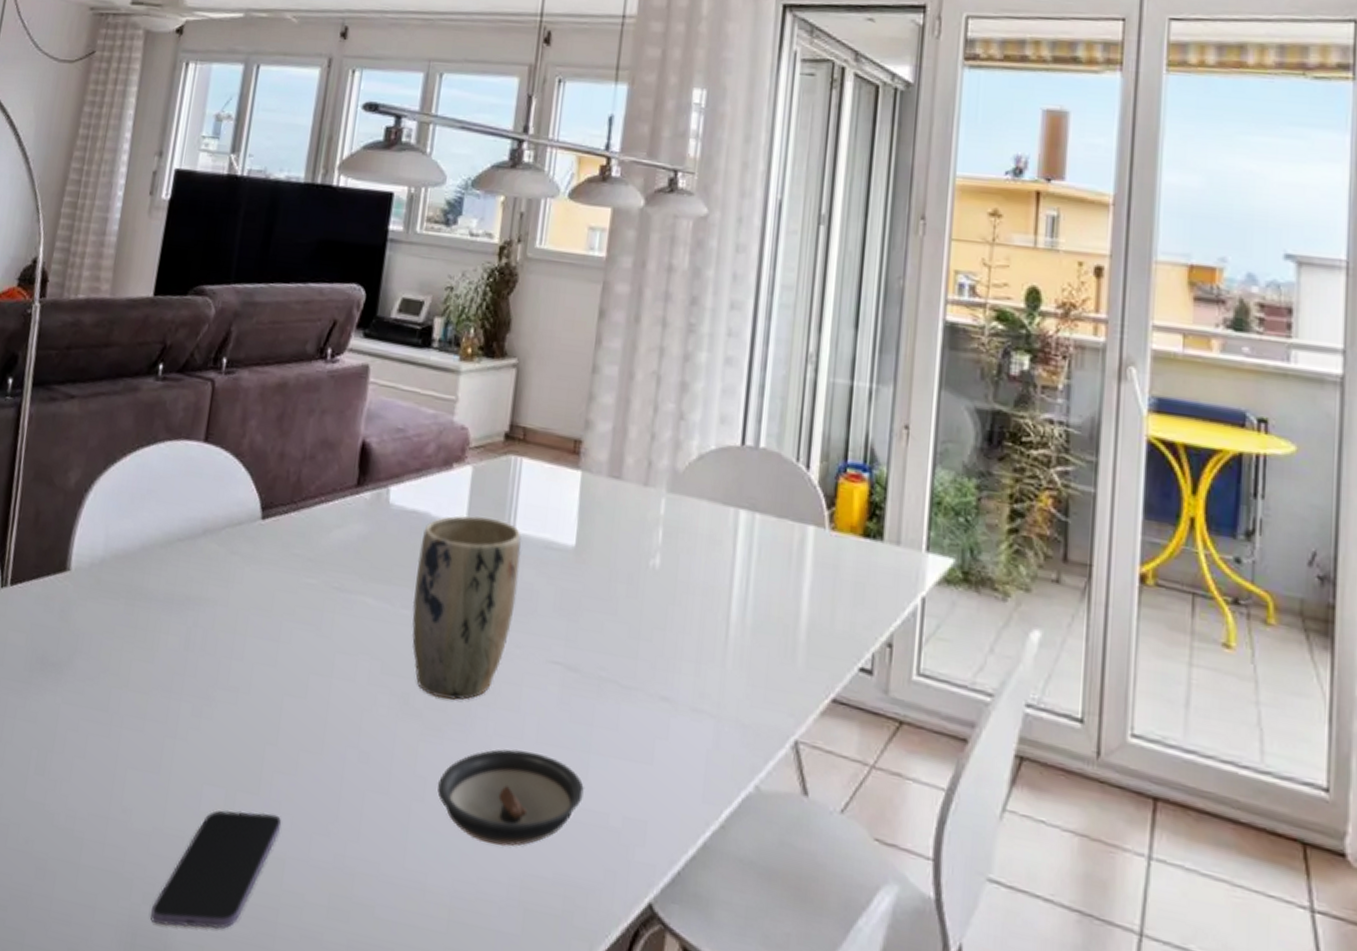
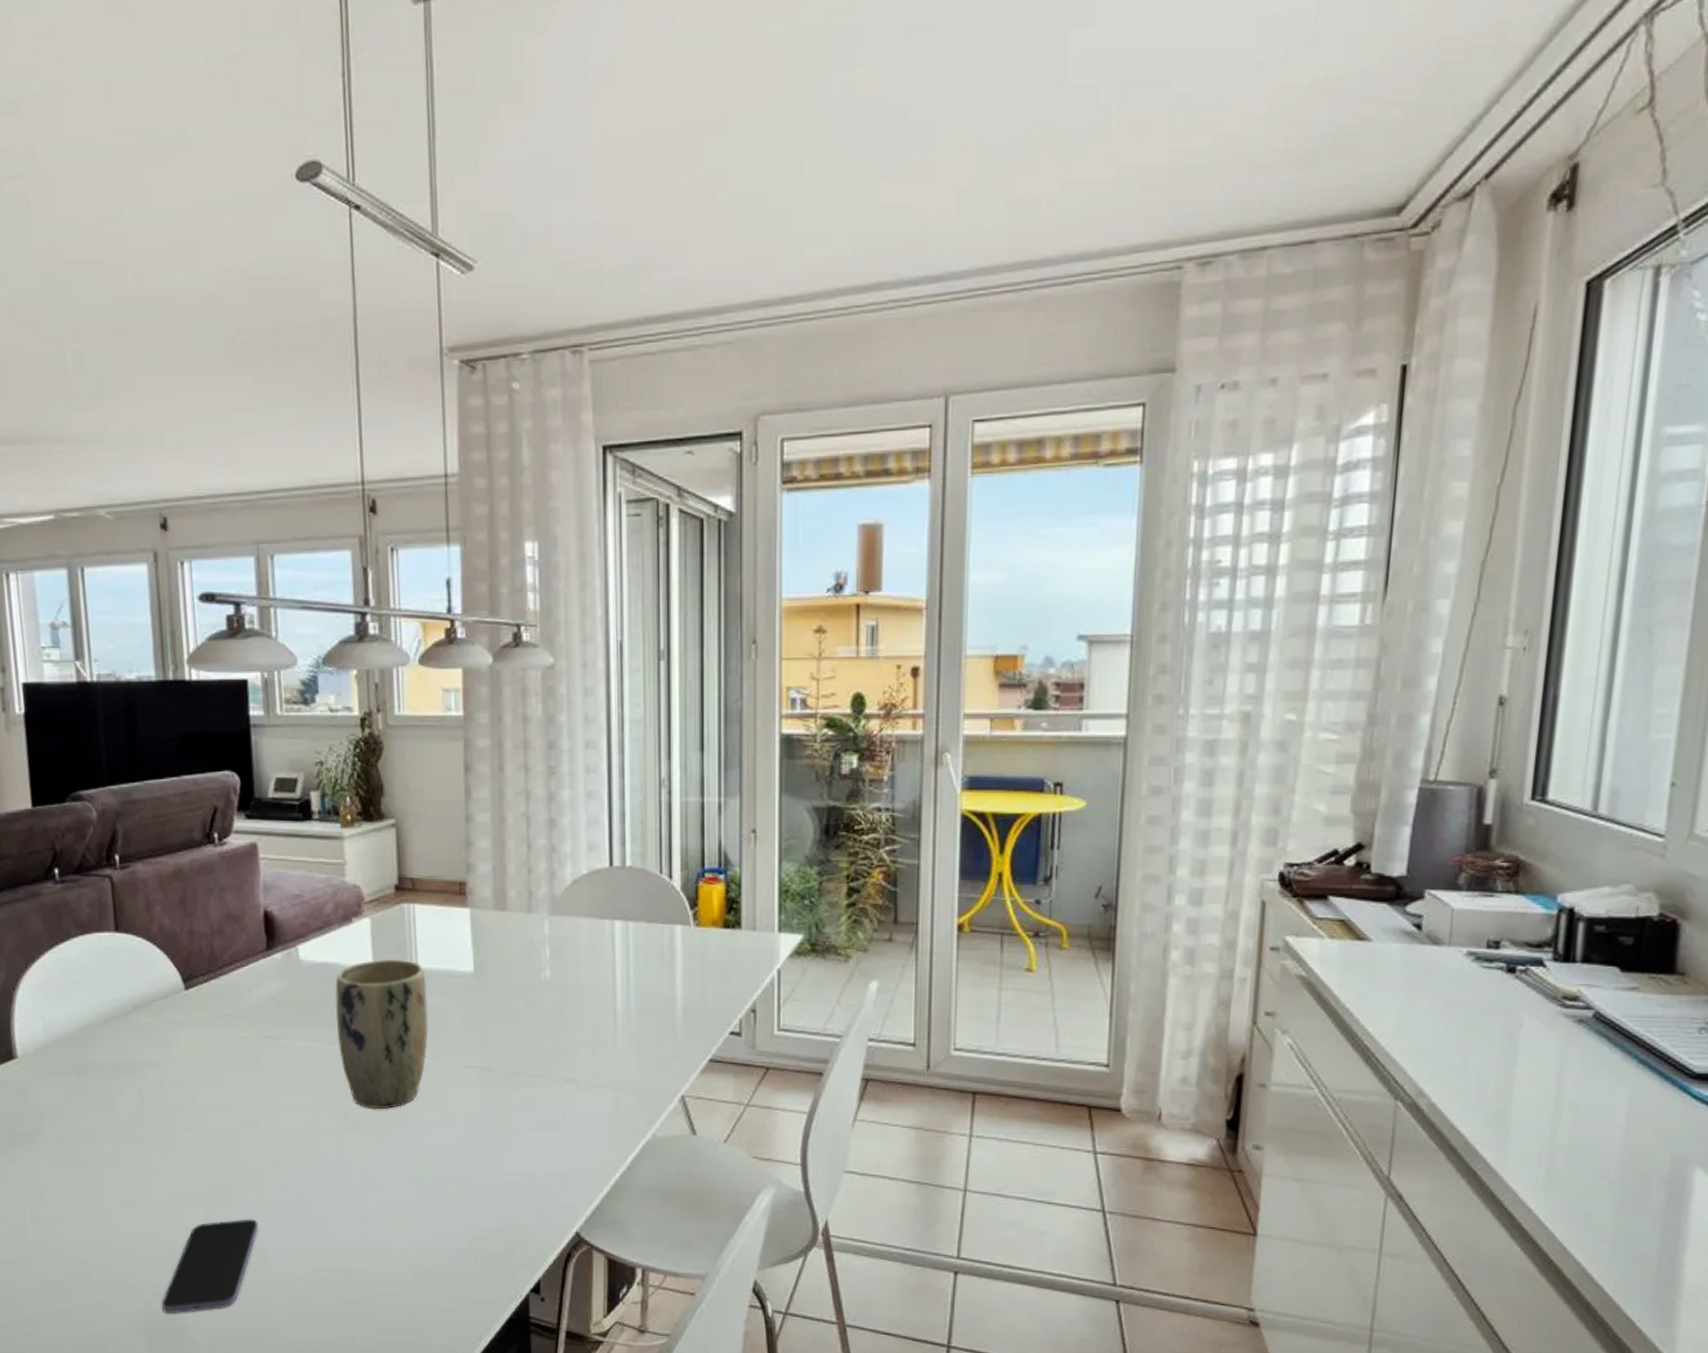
saucer: present [437,749,584,846] -> none [387,1139,511,1211]

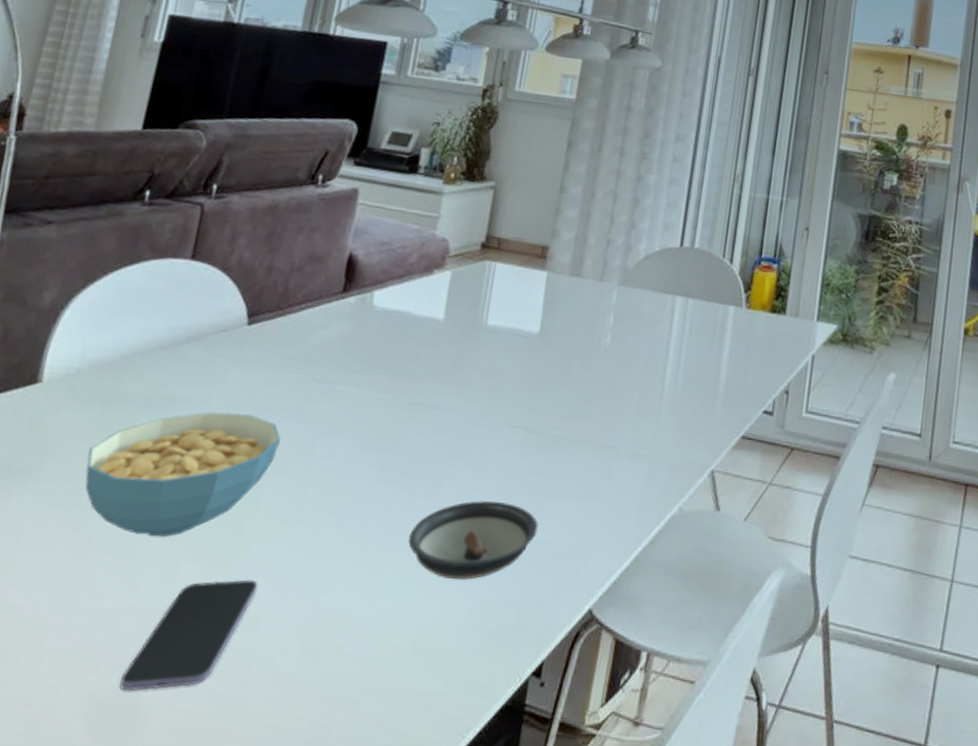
cereal bowl: none [77,1072,245,1187] -> present [85,412,281,537]
plant pot: present [335,959,429,1110] -> none [389,312,493,465]
saucer: none [387,1139,511,1211] -> present [408,501,539,580]

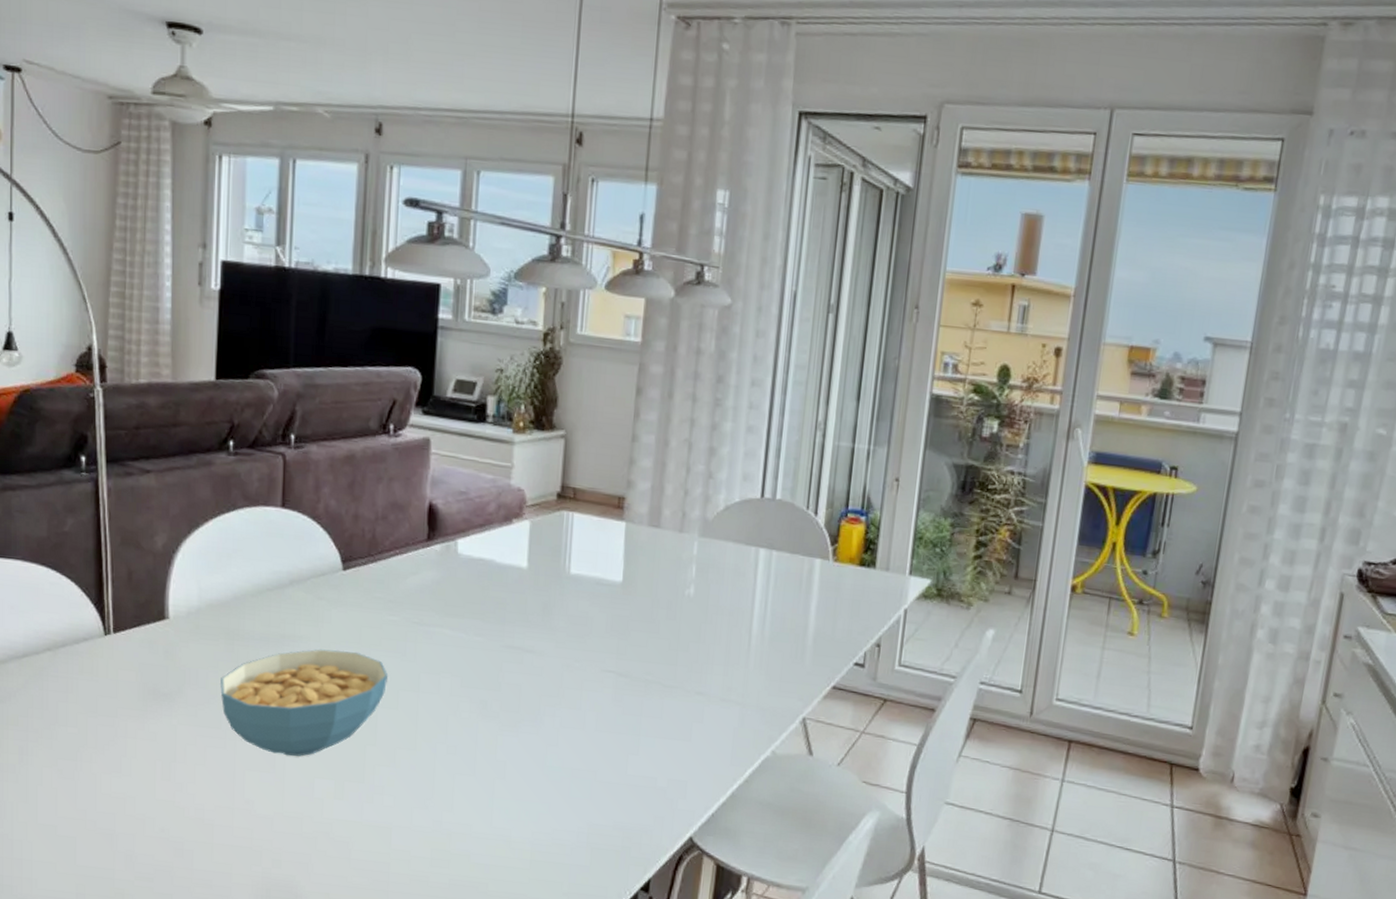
smartphone: present [119,579,258,692] -> none [281,795,386,882]
saucer: present [408,501,539,580] -> none [516,737,636,806]

